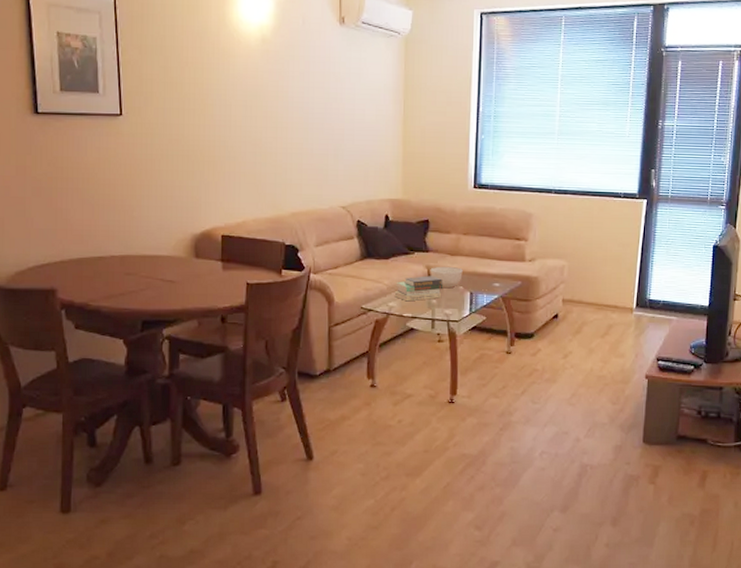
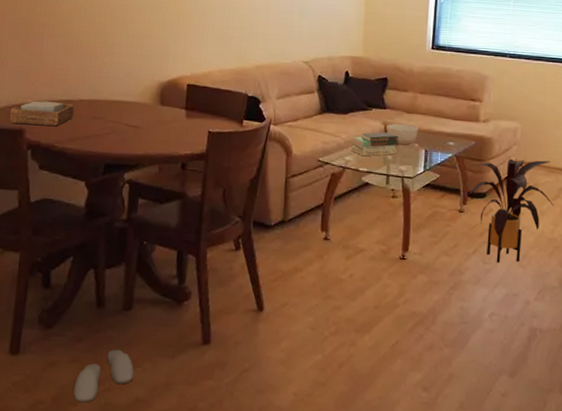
napkin holder: none [39,259,107,285] -> present [9,101,75,127]
slippers: none [128,503,187,556] -> present [73,349,134,403]
house plant: none [513,297,604,402] -> present [466,158,555,263]

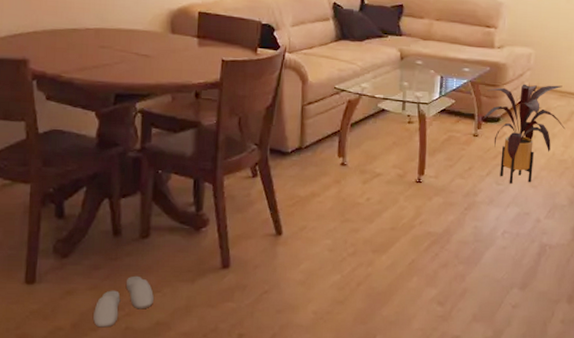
napkin holder: present [9,101,75,127] -> none [11,30,81,56]
books: present [351,132,399,157] -> none [367,58,415,83]
bowl: present [386,123,419,146] -> none [402,50,434,72]

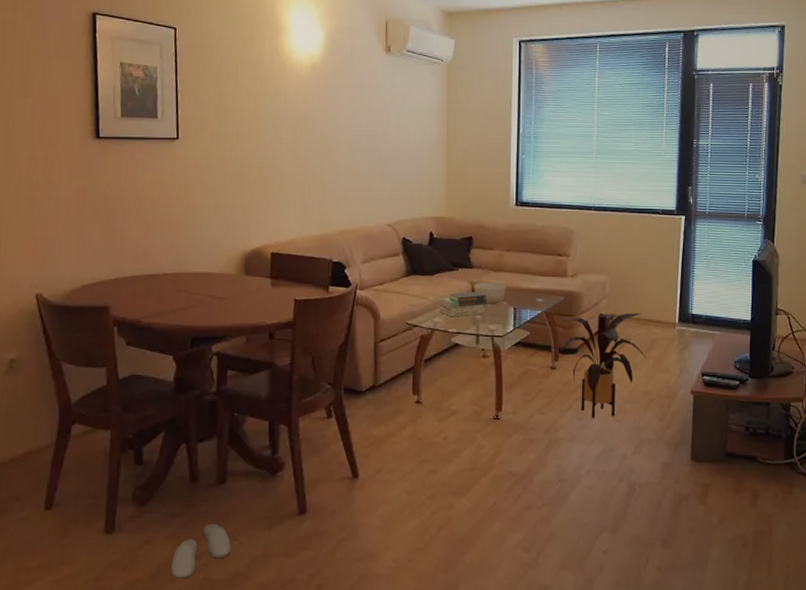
books: none [367,58,415,83] -> present [439,291,487,317]
bowl: none [402,50,434,72] -> present [474,282,506,304]

